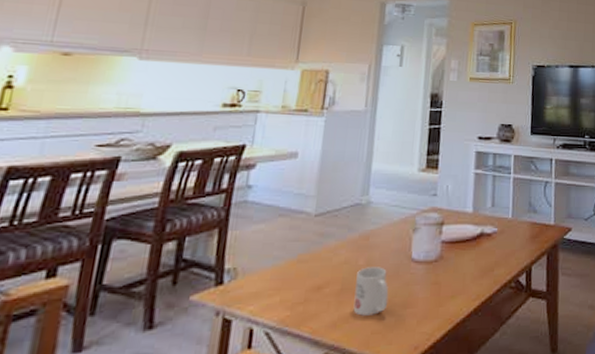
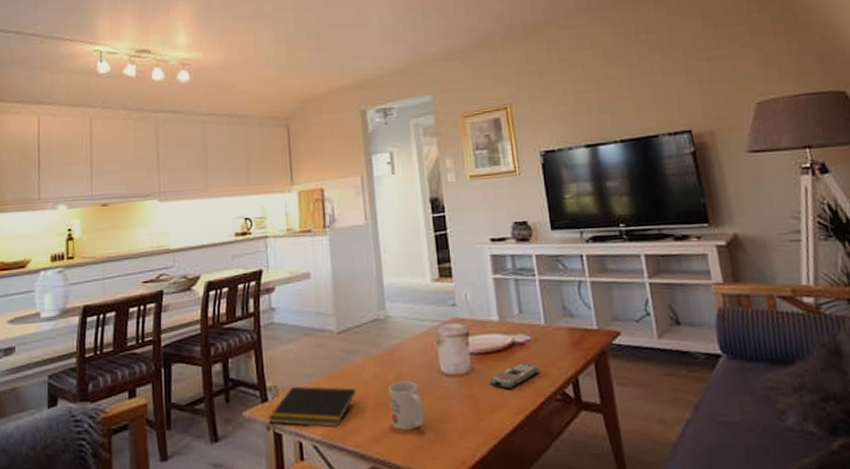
notepad: none [219,269,324,312] -> present [269,386,357,427]
remote control: none [454,253,500,277] -> present [489,363,539,389]

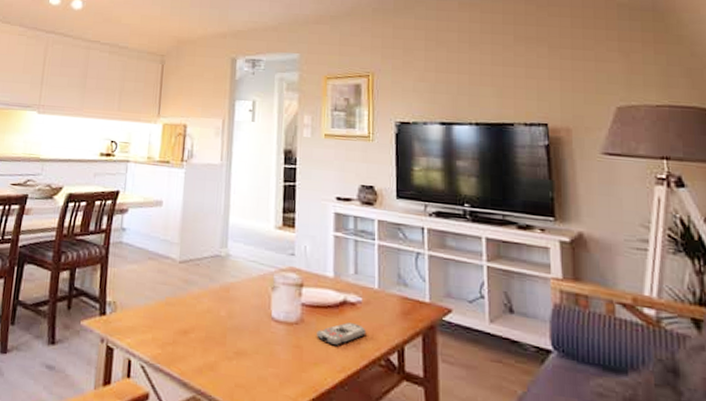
notepad: present [269,386,357,427] -> none [104,305,189,351]
mug: present [388,381,425,430] -> none [217,319,251,368]

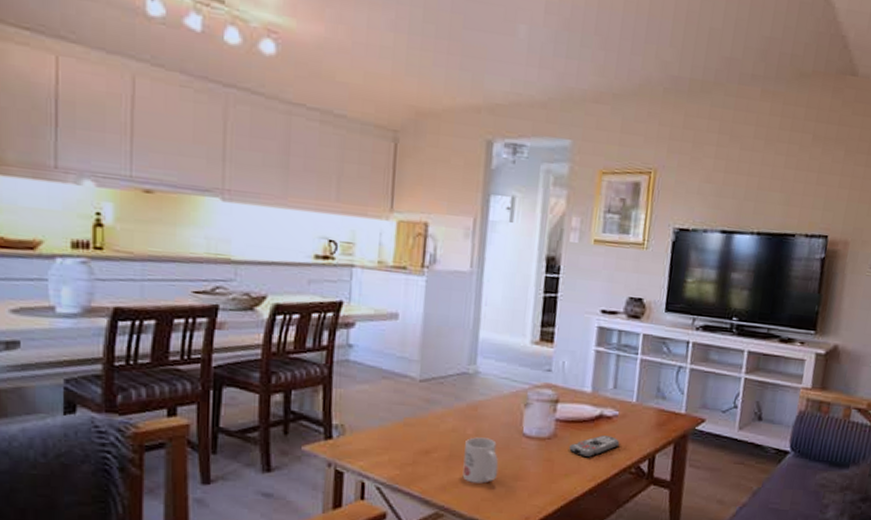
mug: none [217,319,251,368] -> present [462,437,499,484]

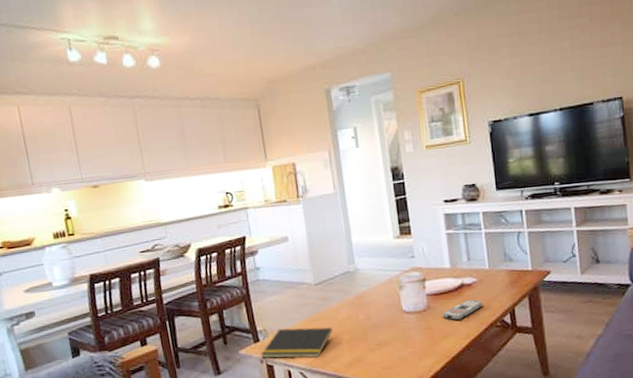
notepad: none [331,427,431,472] -> present [261,326,333,359]
mug: present [462,437,499,484] -> none [359,319,390,357]

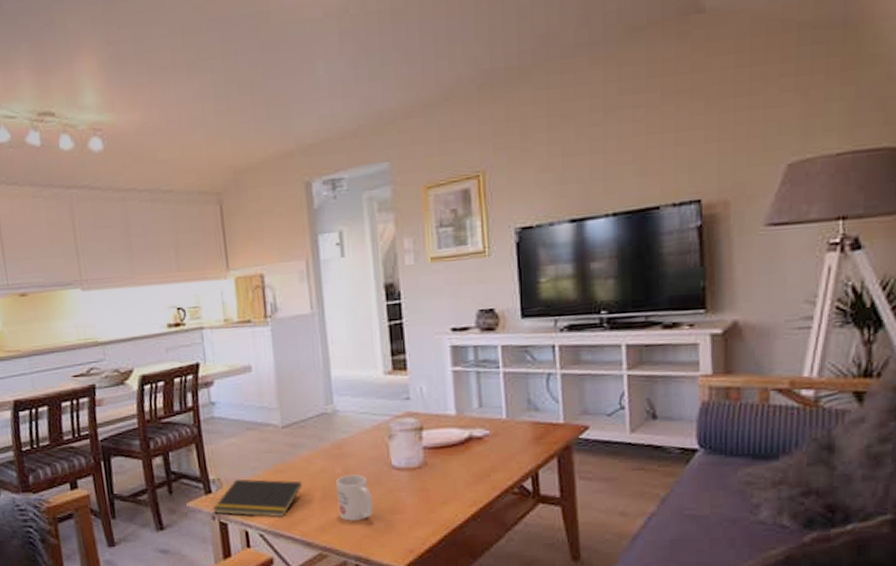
mug: none [359,319,390,357] -> present [336,474,374,521]
remote control: present [442,299,483,321] -> none [443,457,497,483]

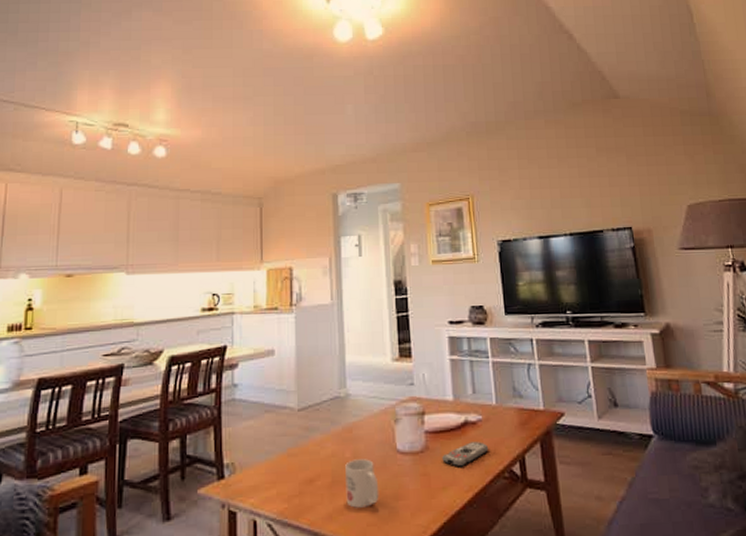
notepad: present [213,479,303,517] -> none [224,463,314,505]
remote control: none [443,457,497,483] -> present [442,442,489,467]

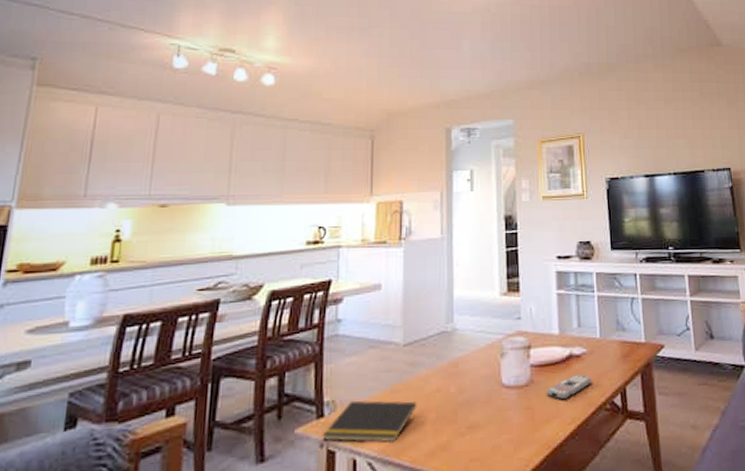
notepad: none [224,463,314,505] -> present [323,400,417,443]
mug: present [345,459,379,508] -> none [449,393,483,444]

